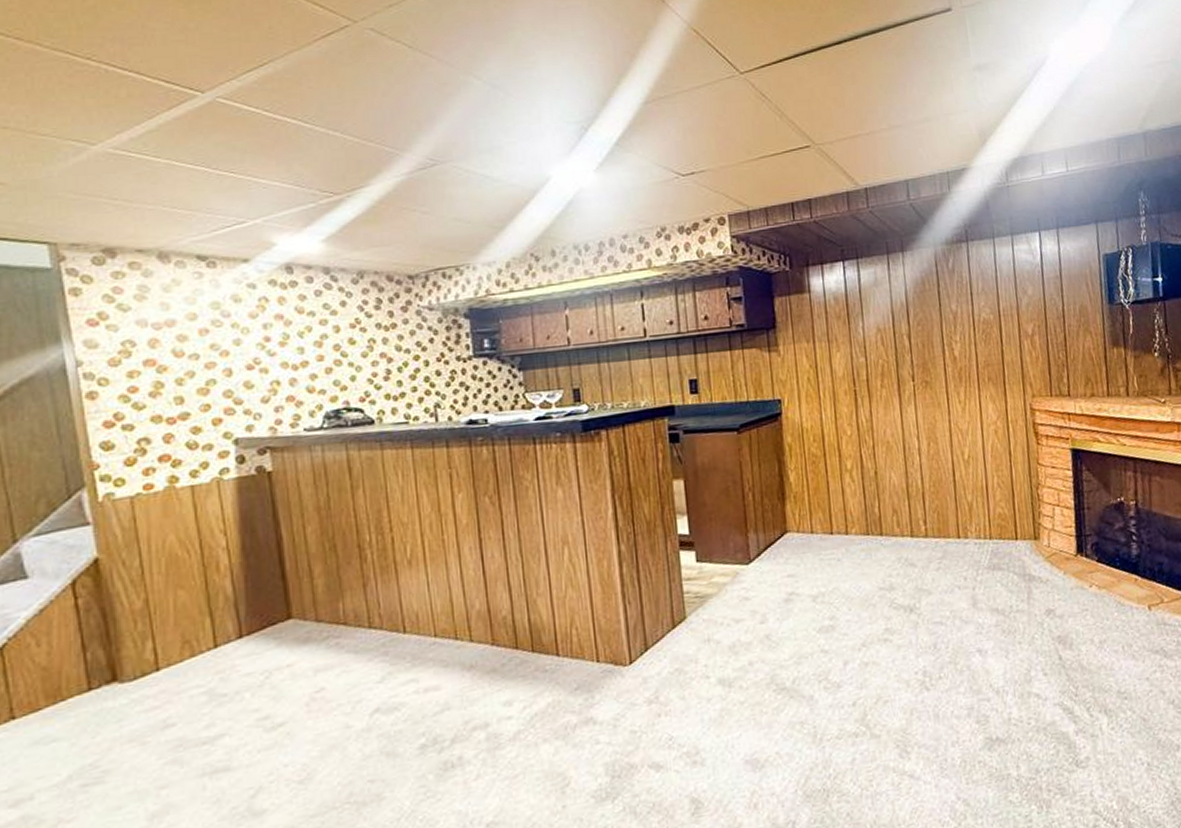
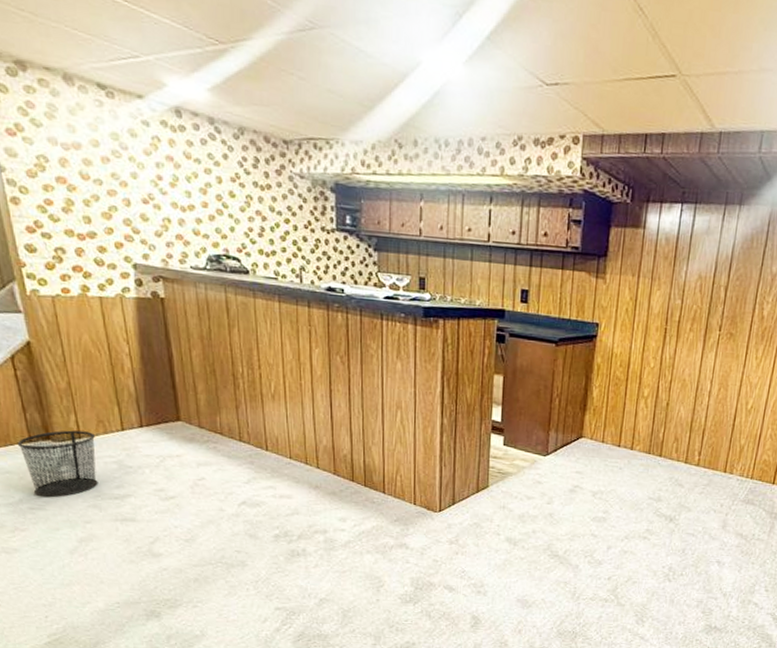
waste bin: none [71,659,180,765] -> present [17,430,98,498]

